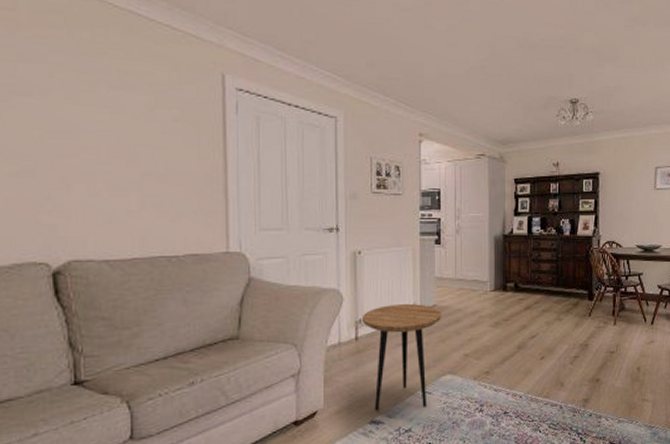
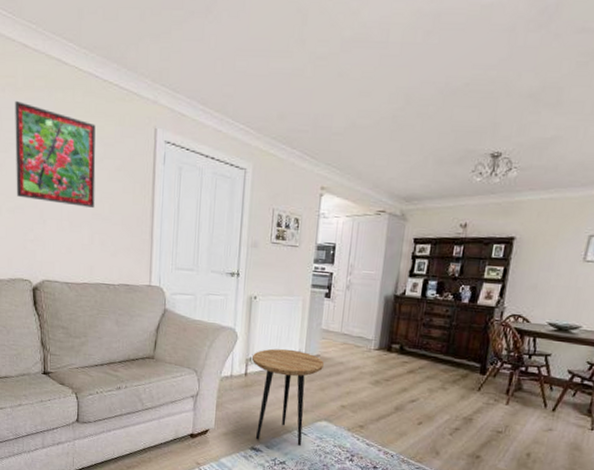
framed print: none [16,39,144,166] -> present [15,101,96,208]

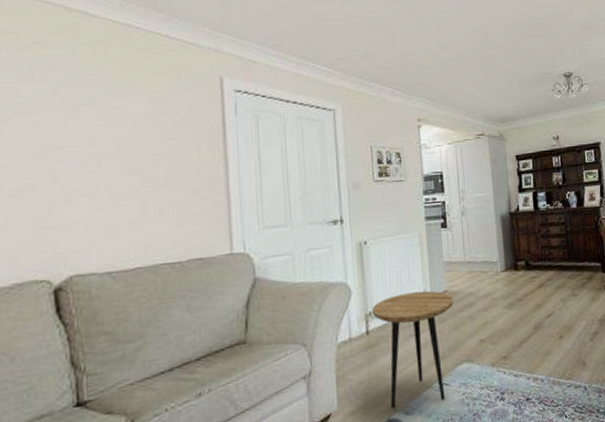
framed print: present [15,101,96,208] -> none [18,61,146,176]

